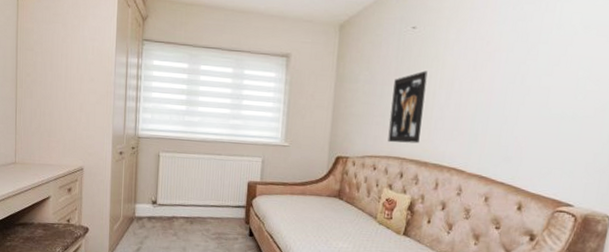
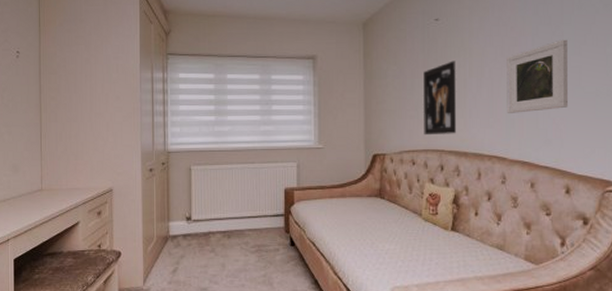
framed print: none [471,58,542,129] -> present [507,39,569,113]

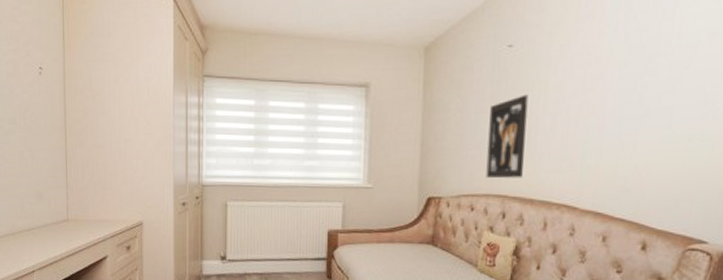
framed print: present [507,39,569,113] -> none [582,74,661,158]

